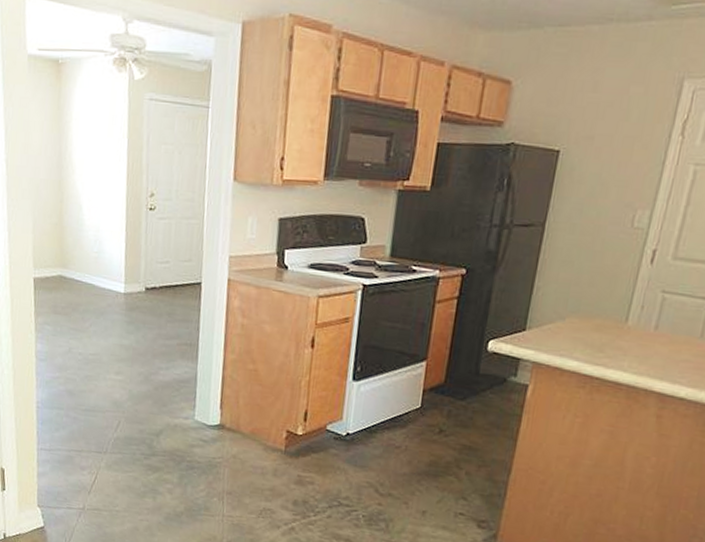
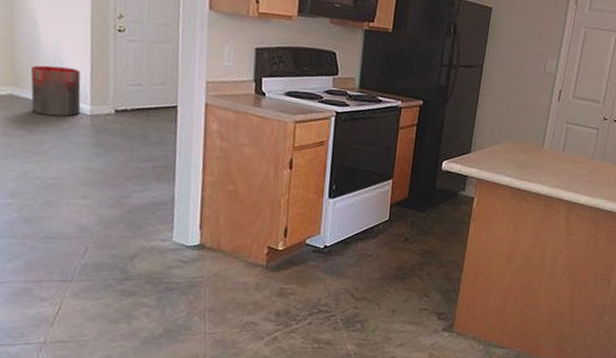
trash can: none [76,246,117,296] -> present [31,65,81,117]

